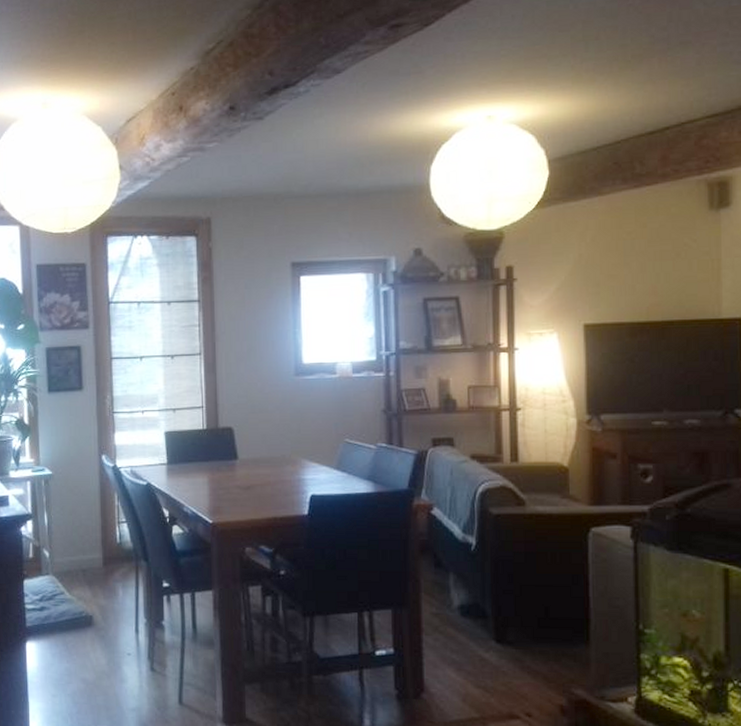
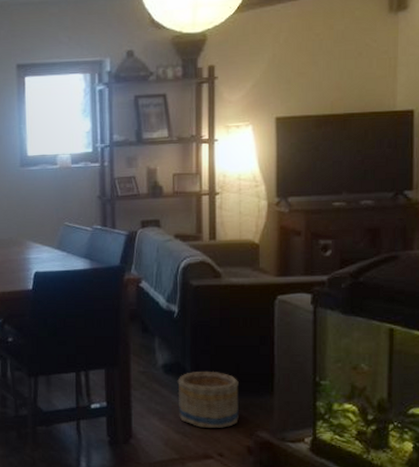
basket: none [476,614,549,683] -> present [177,371,239,428]

